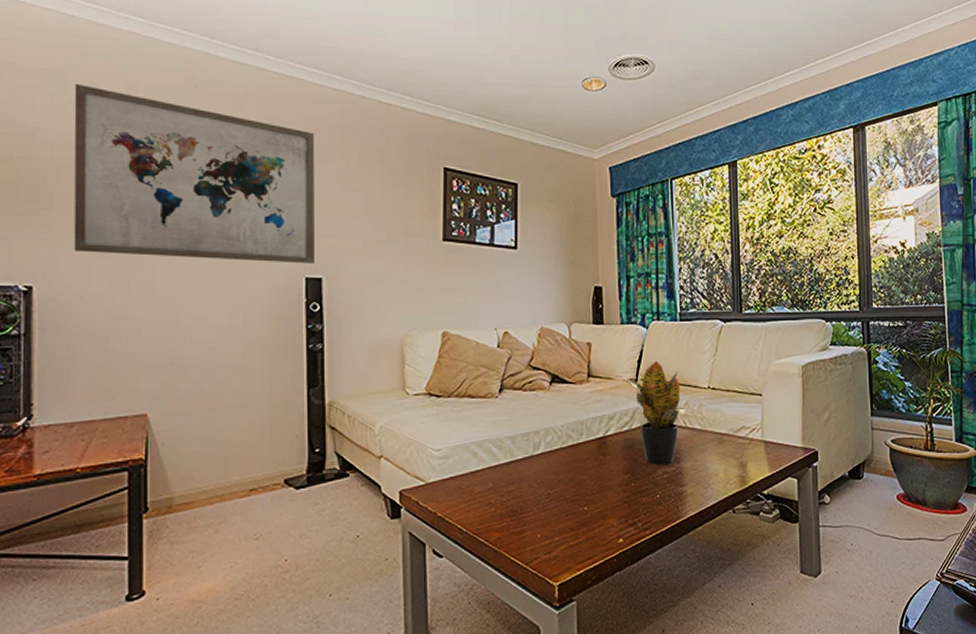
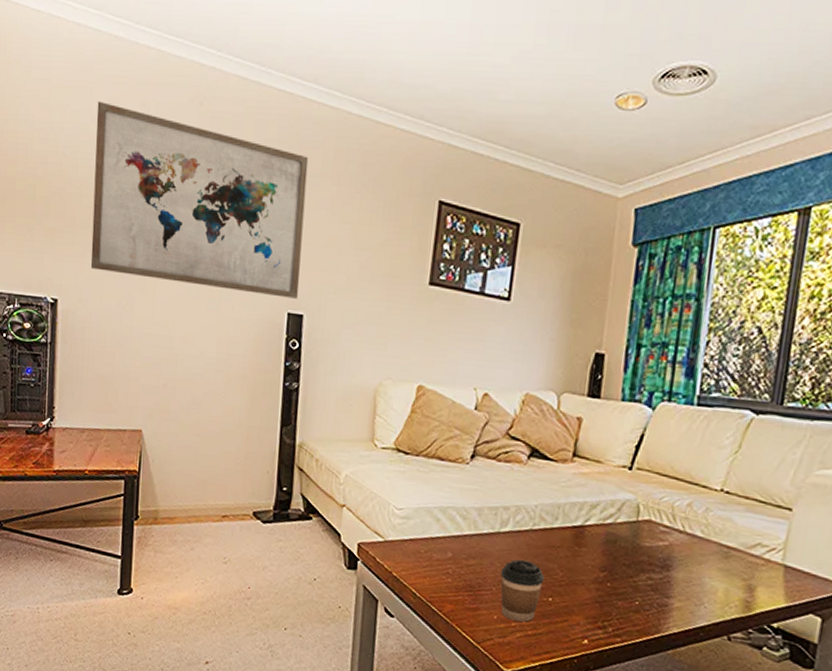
coffee cup: none [539,476,579,535] -> present [500,559,545,622]
potted plant: present [622,362,685,466] -> none [613,450,687,571]

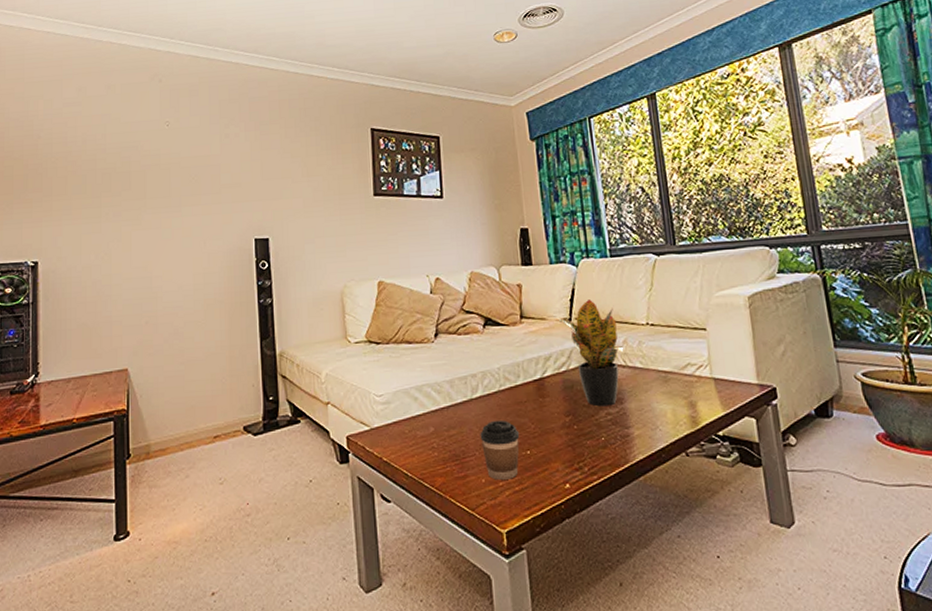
wall art: present [90,100,309,299] -> none [67,89,263,230]
potted plant: none [613,450,687,571] -> present [555,300,624,407]

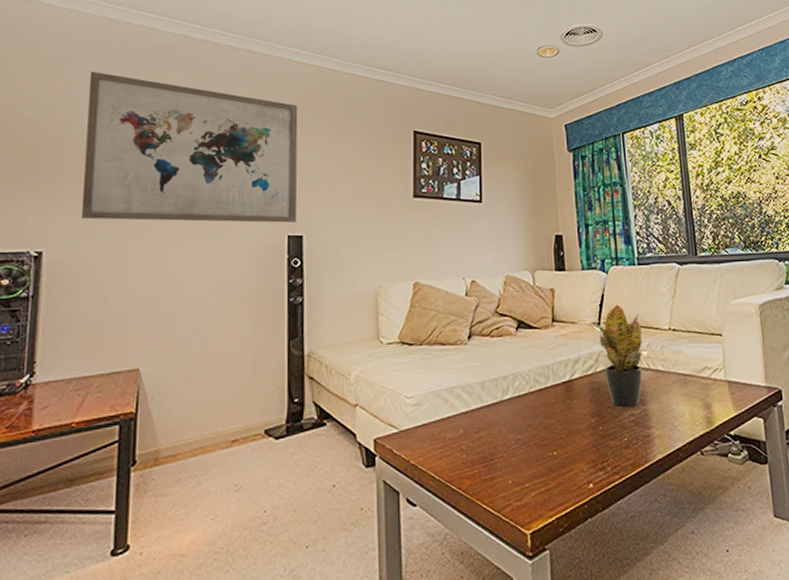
wall art: none [67,89,263,230] -> present [81,71,298,223]
coffee cup: present [480,420,520,480] -> none [508,421,547,481]

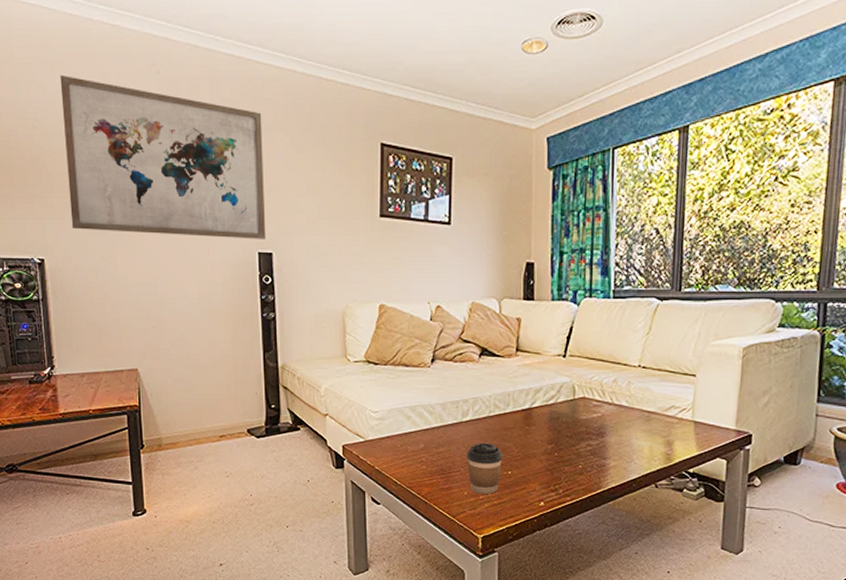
coffee cup: none [508,421,547,481] -> present [466,442,504,494]
potted plant: present [585,305,648,408] -> none [550,339,613,438]

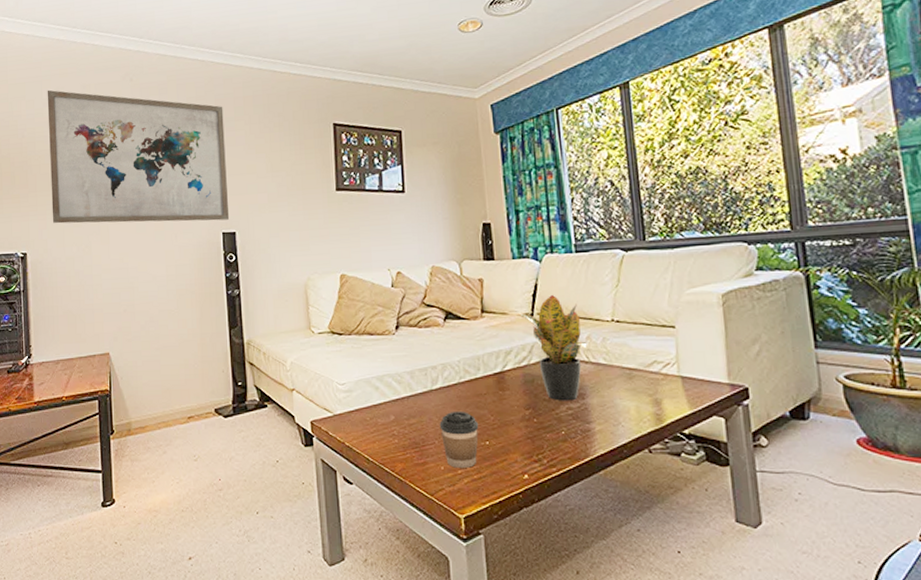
potted plant: none [550,339,613,438] -> present [517,295,587,401]

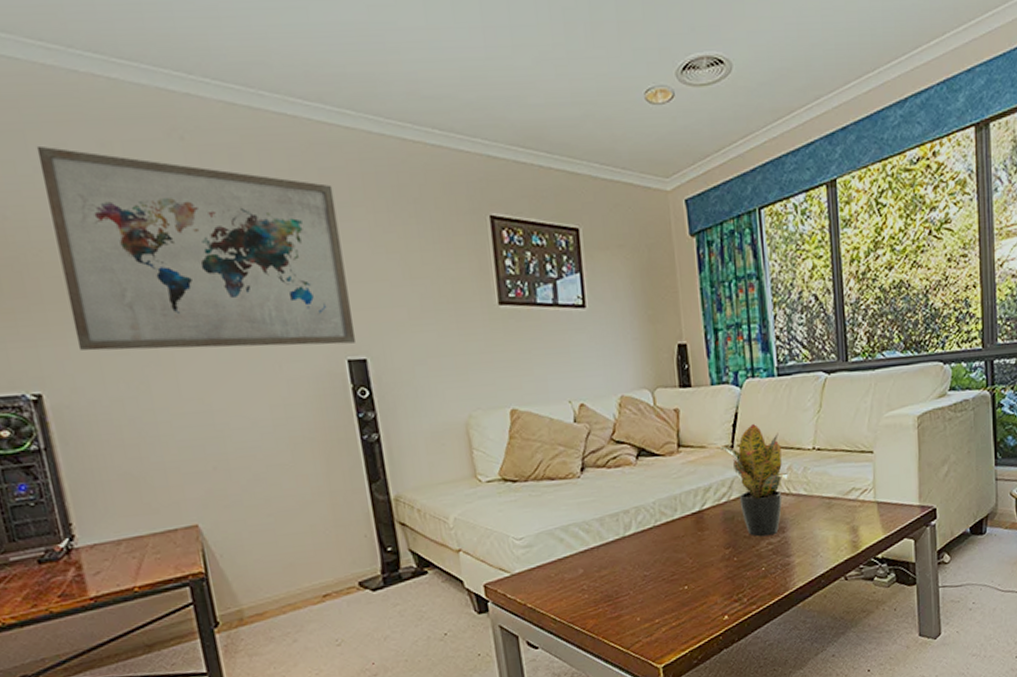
coffee cup: present [439,410,479,468] -> none [634,556,677,617]

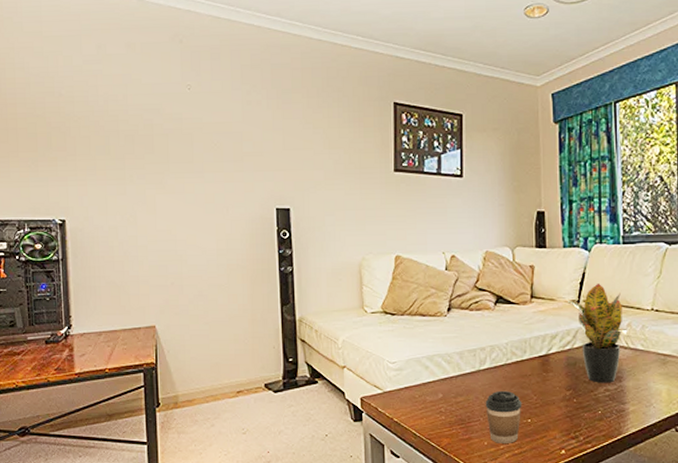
wall art: present [36,145,357,351] -> none [87,45,284,196]
coffee cup: none [634,556,677,617] -> present [485,390,522,443]

